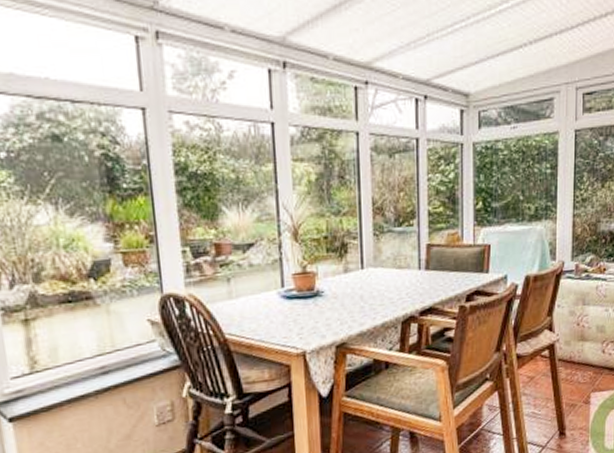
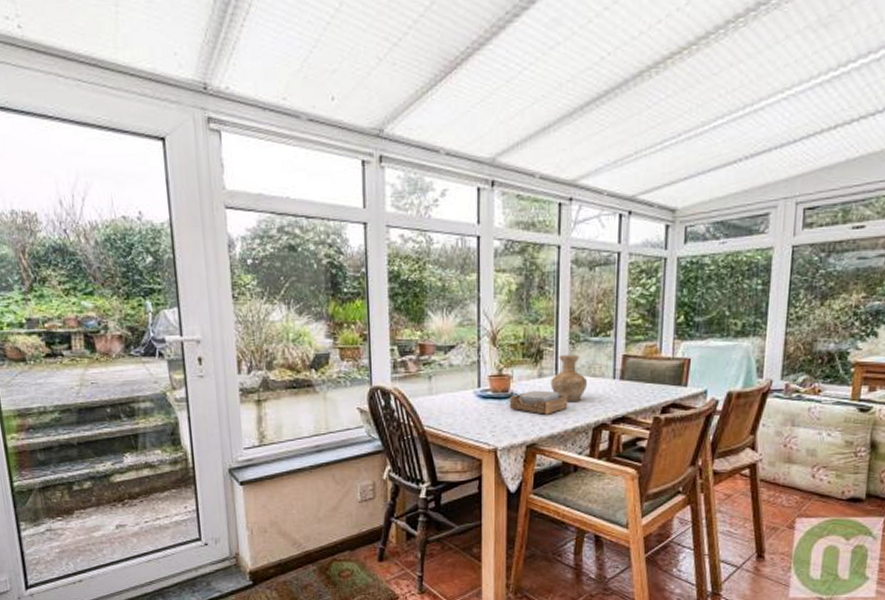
napkin holder: none [315,286,376,312] -> present [509,390,568,415]
vase: none [357,246,394,297] -> present [550,354,588,403]

